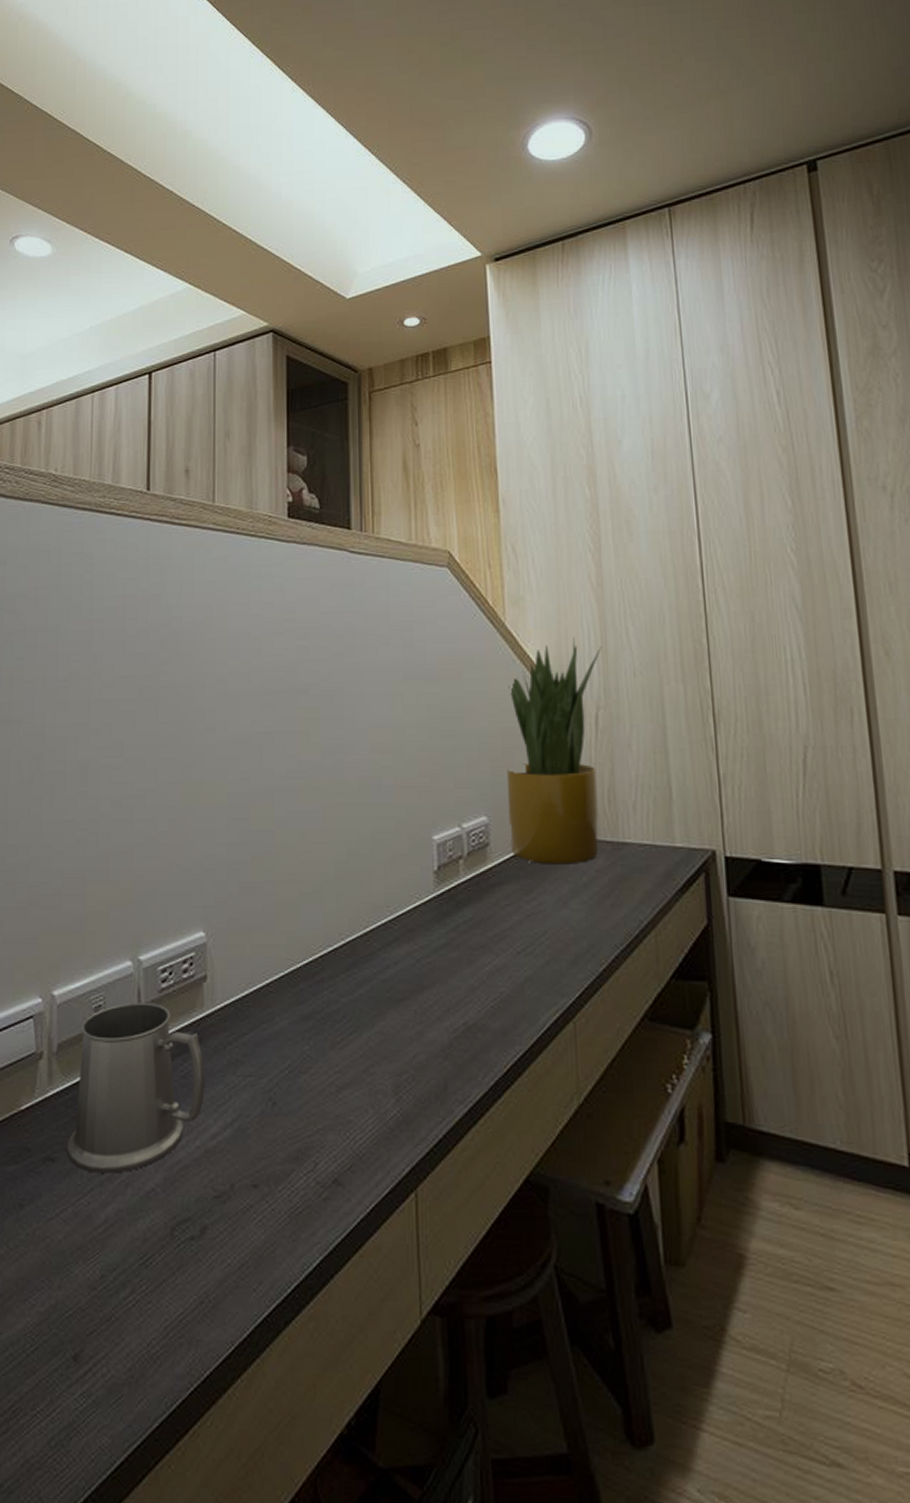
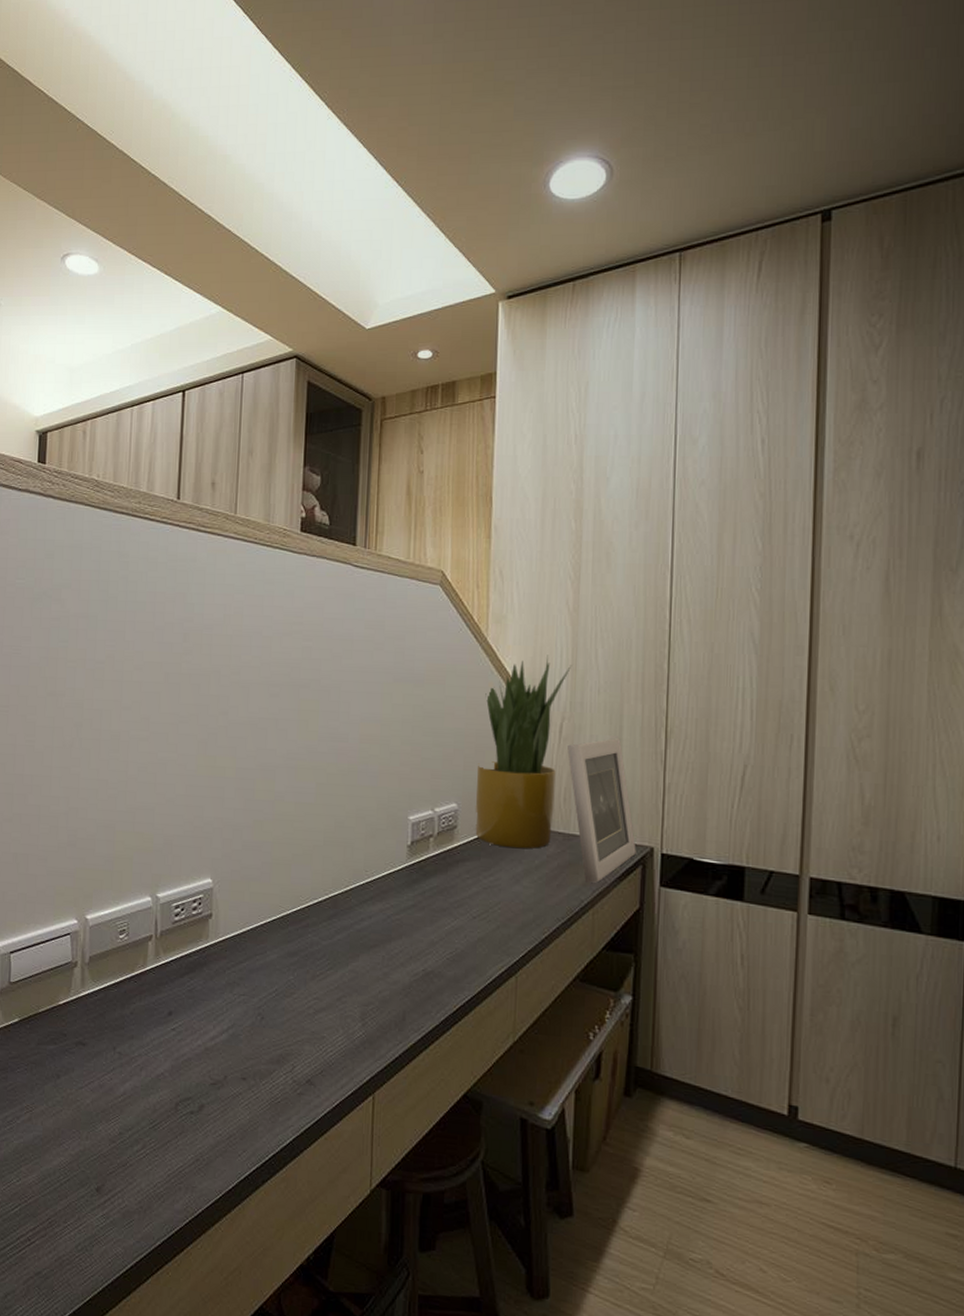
mug: present [67,1002,205,1173] -> none [95,929,208,1059]
picture frame: none [606,726,697,898] -> present [567,738,636,883]

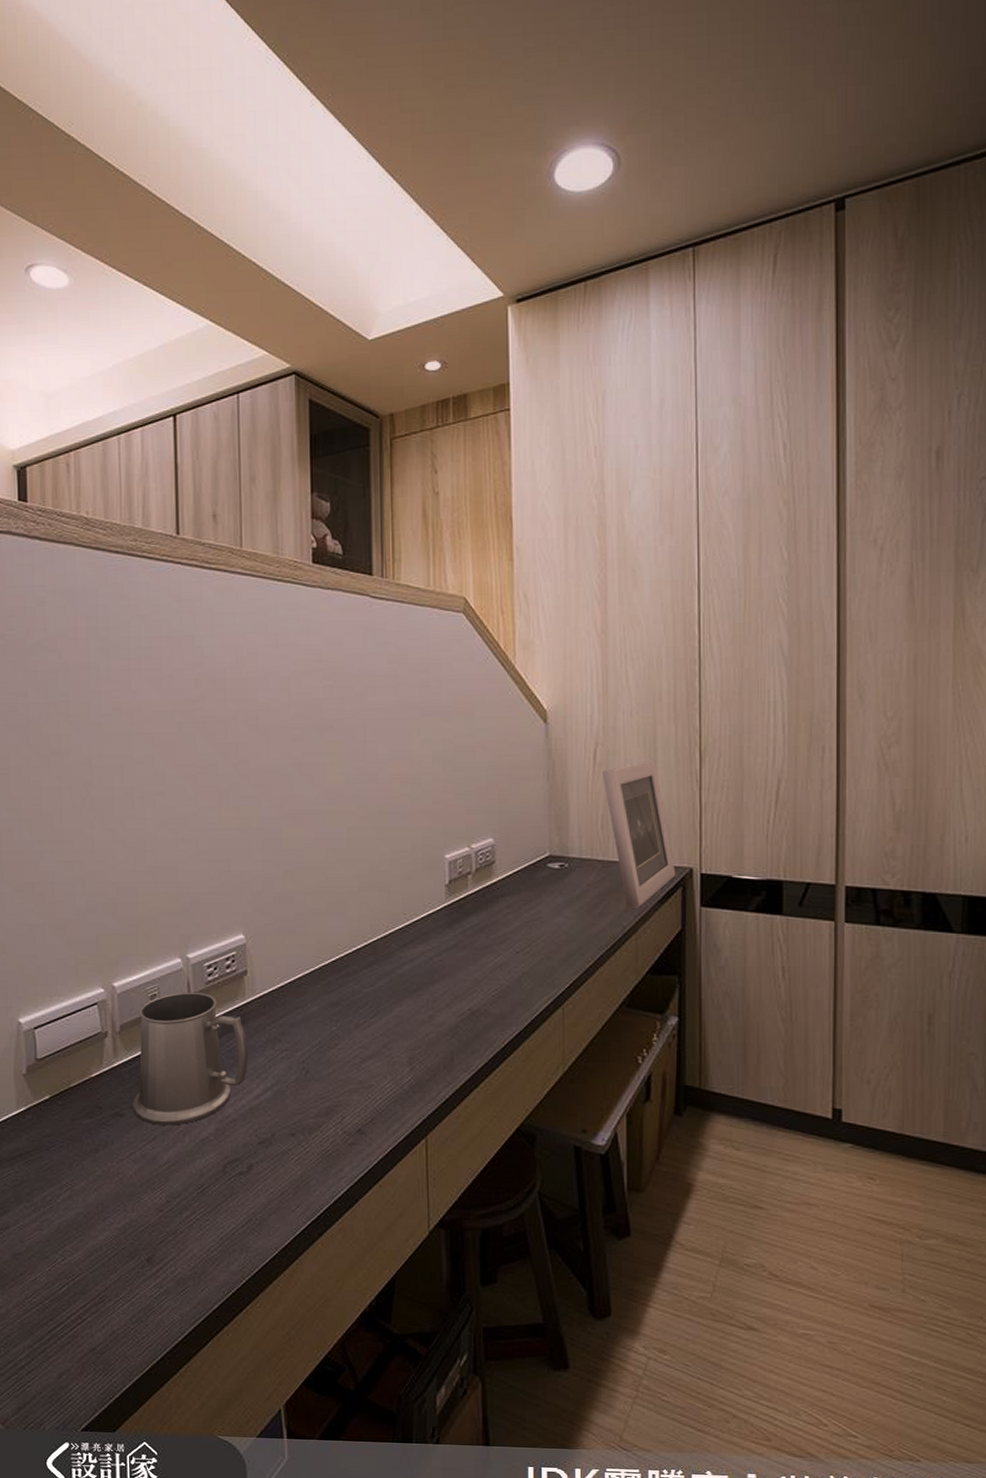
mug: none [95,929,208,1059] -> present [133,992,248,1125]
planter: present [475,655,573,849] -> none [512,679,603,880]

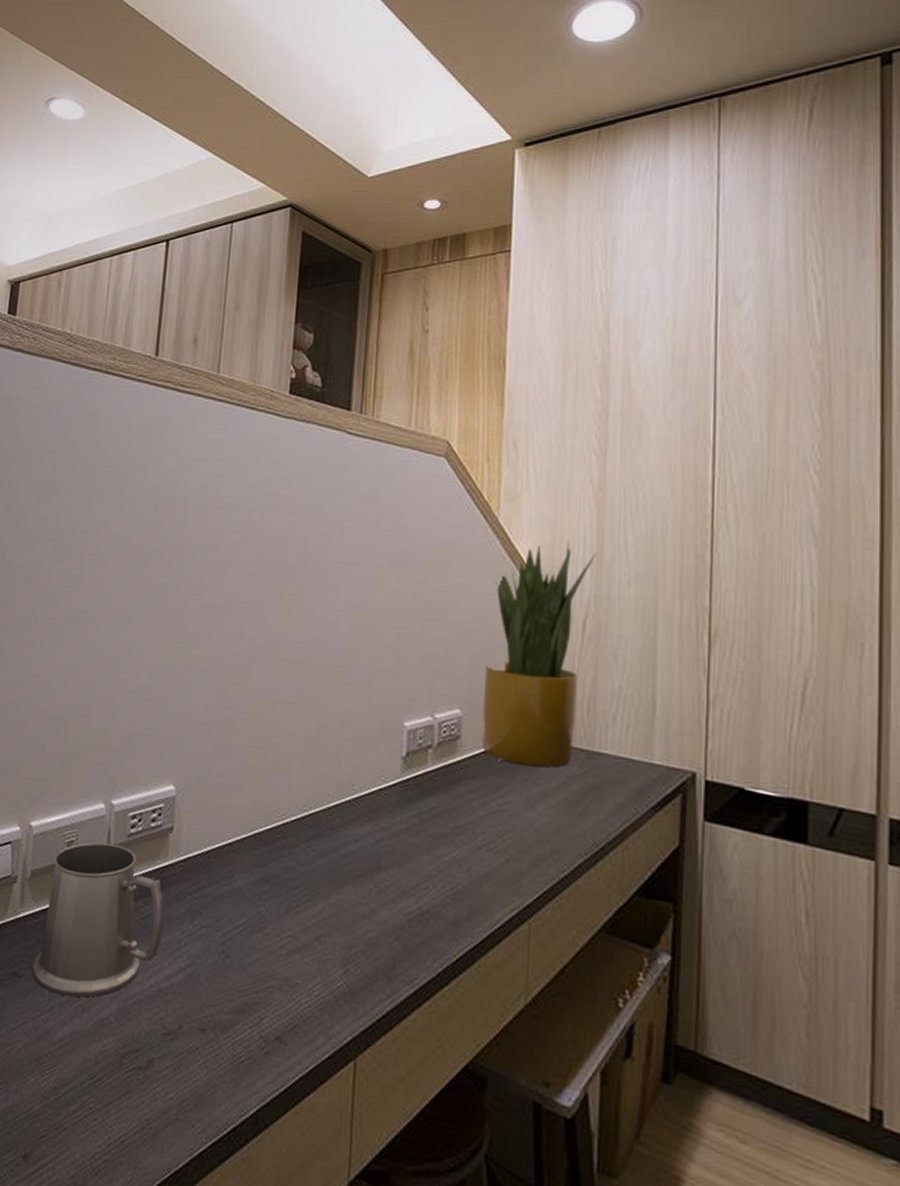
planter: none [512,679,603,880] -> present [481,539,598,768]
picture frame: present [603,761,676,908] -> none [592,640,675,813]

